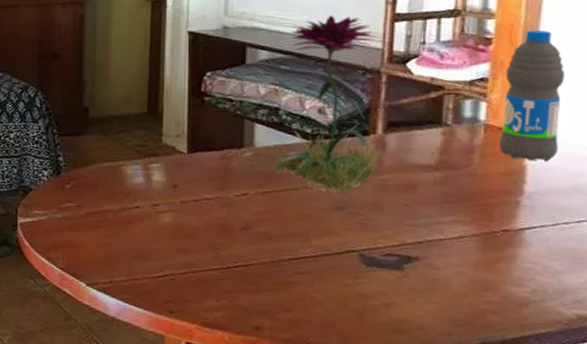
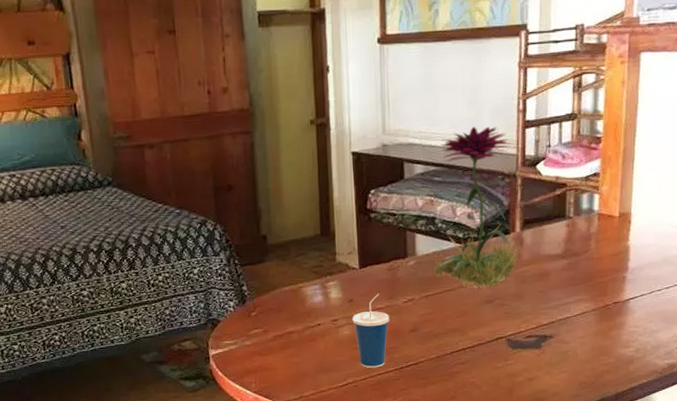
cup: none [175,182,218,264] -> present [352,293,389,368]
water bottle: present [499,31,565,161] -> none [609,127,656,241]

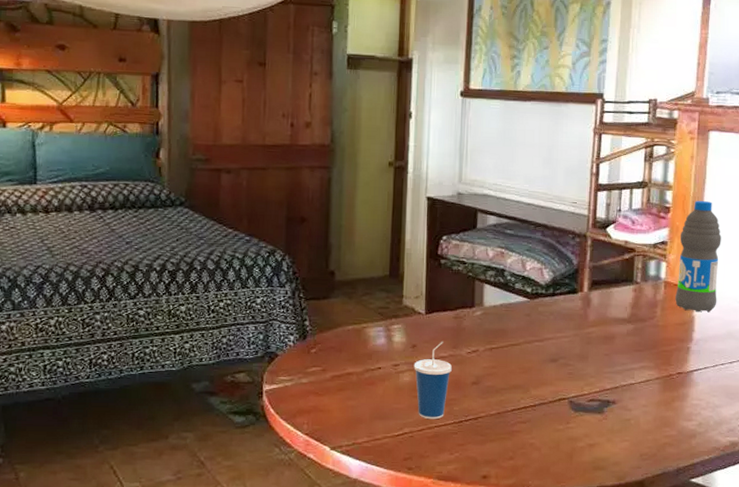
flower: present [434,126,522,289] -> none [500,184,589,346]
water bottle: none [609,127,656,241] -> present [675,201,721,312]

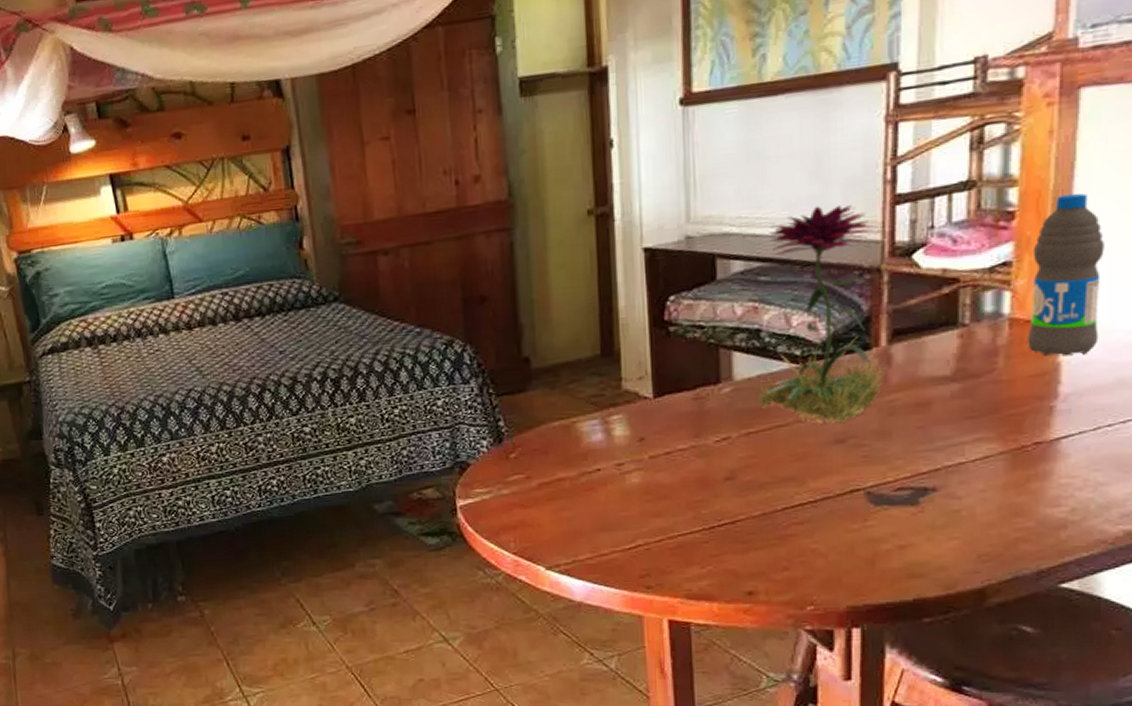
cup: present [414,341,452,420] -> none [643,429,695,527]
flower: none [500,184,589,346] -> present [758,205,889,424]

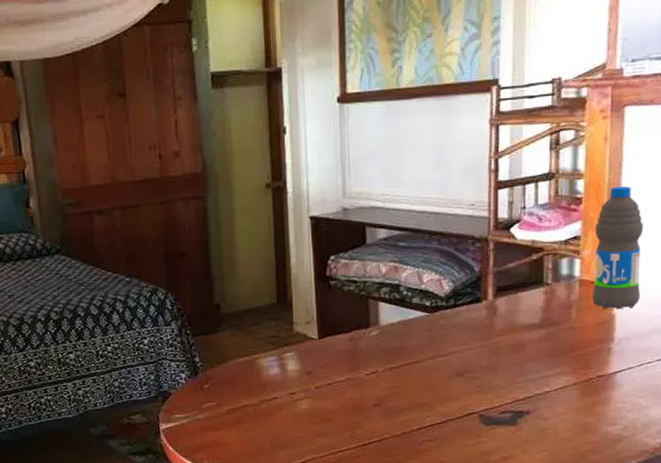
flower: present [758,205,889,424] -> none [398,187,495,361]

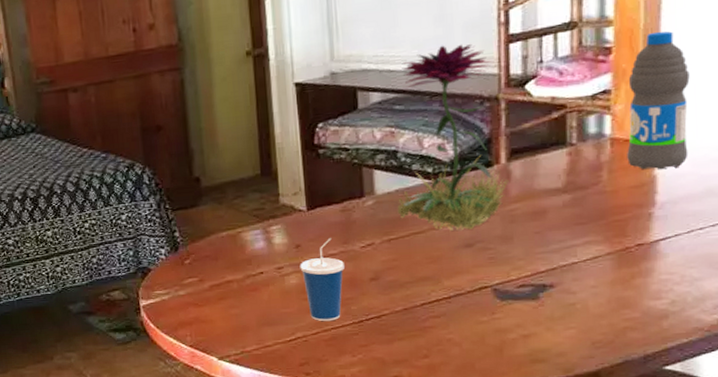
cup: none [311,365,351,445] -> present [300,237,344,322]
flower: none [398,187,495,361] -> present [397,44,509,231]

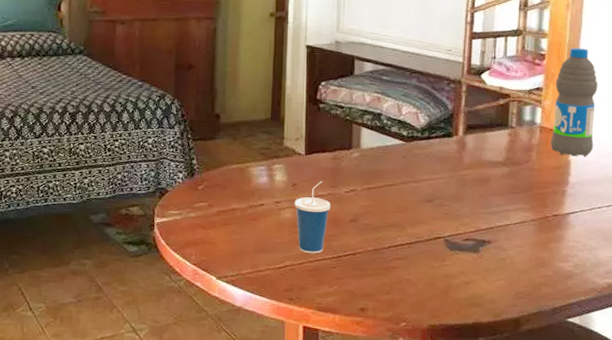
flower: present [397,44,509,231] -> none [377,32,464,187]

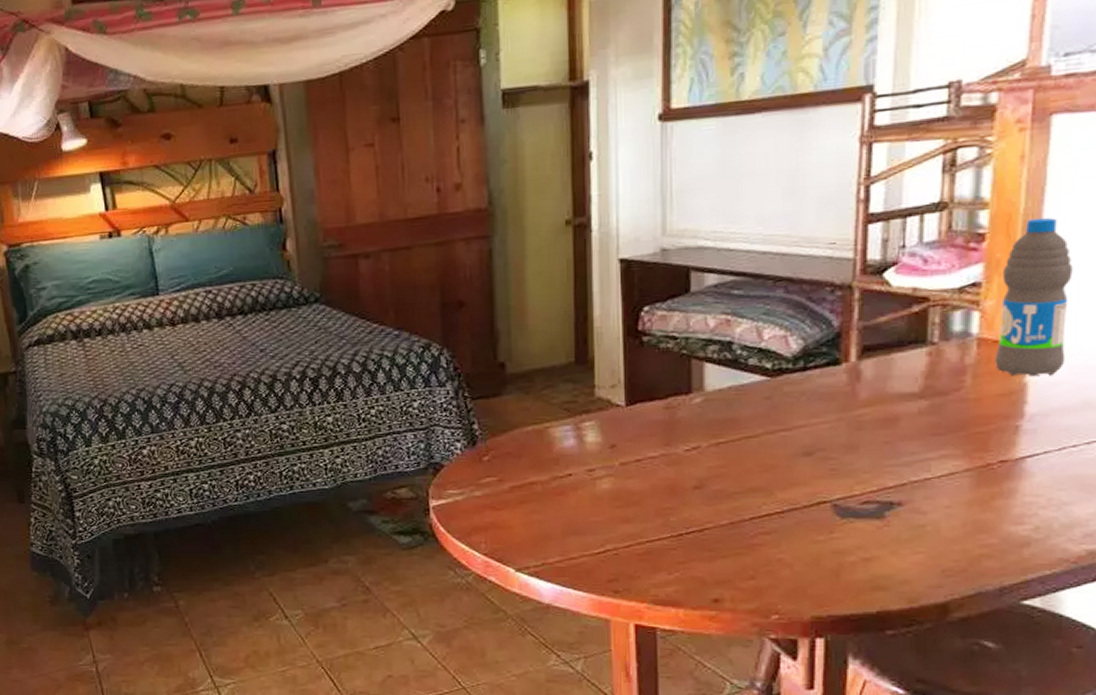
cup: present [294,180,330,254] -> none [614,437,665,534]

